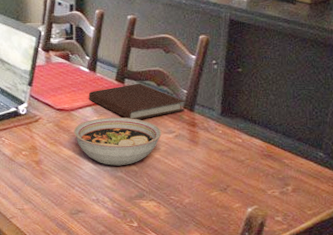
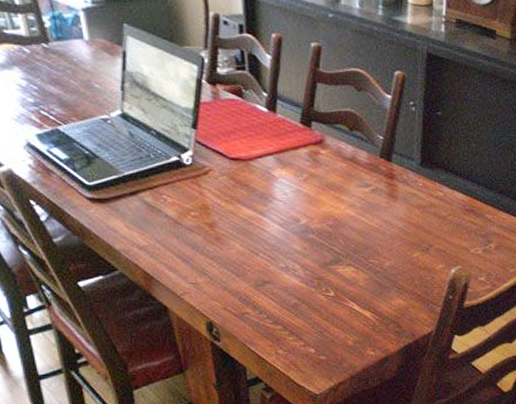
bowl: present [73,117,162,166] -> none [253,168,357,226]
notebook: present [88,83,186,120] -> none [268,127,382,172]

